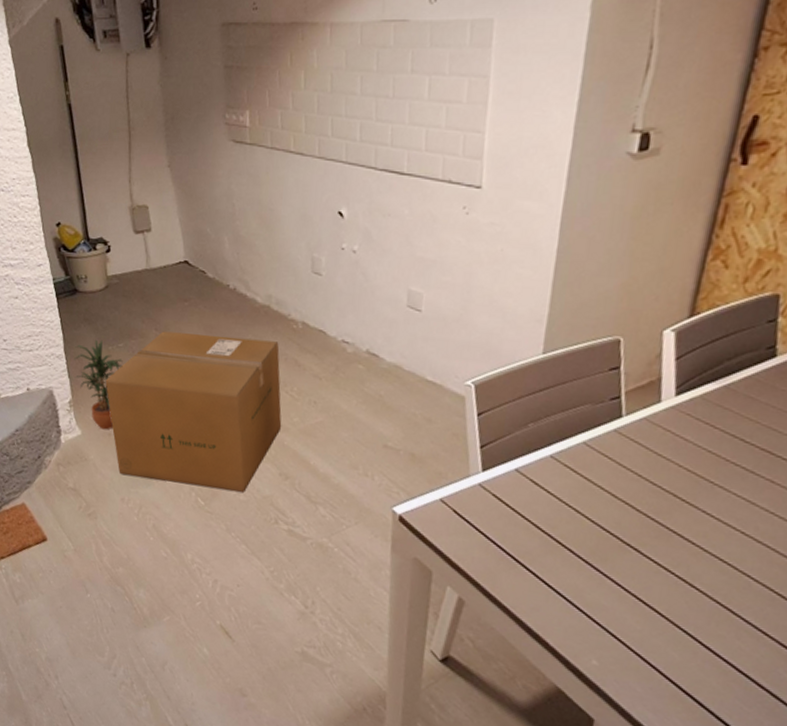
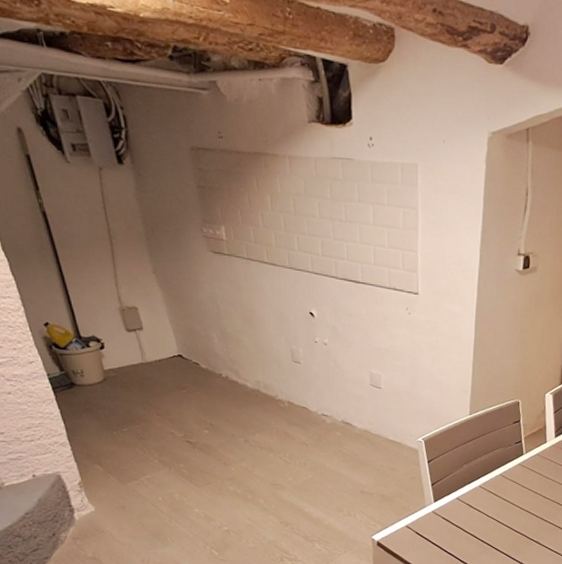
potted plant: present [74,339,123,430] -> none [79,426,129,504]
box: present [105,331,282,492] -> none [113,415,279,541]

